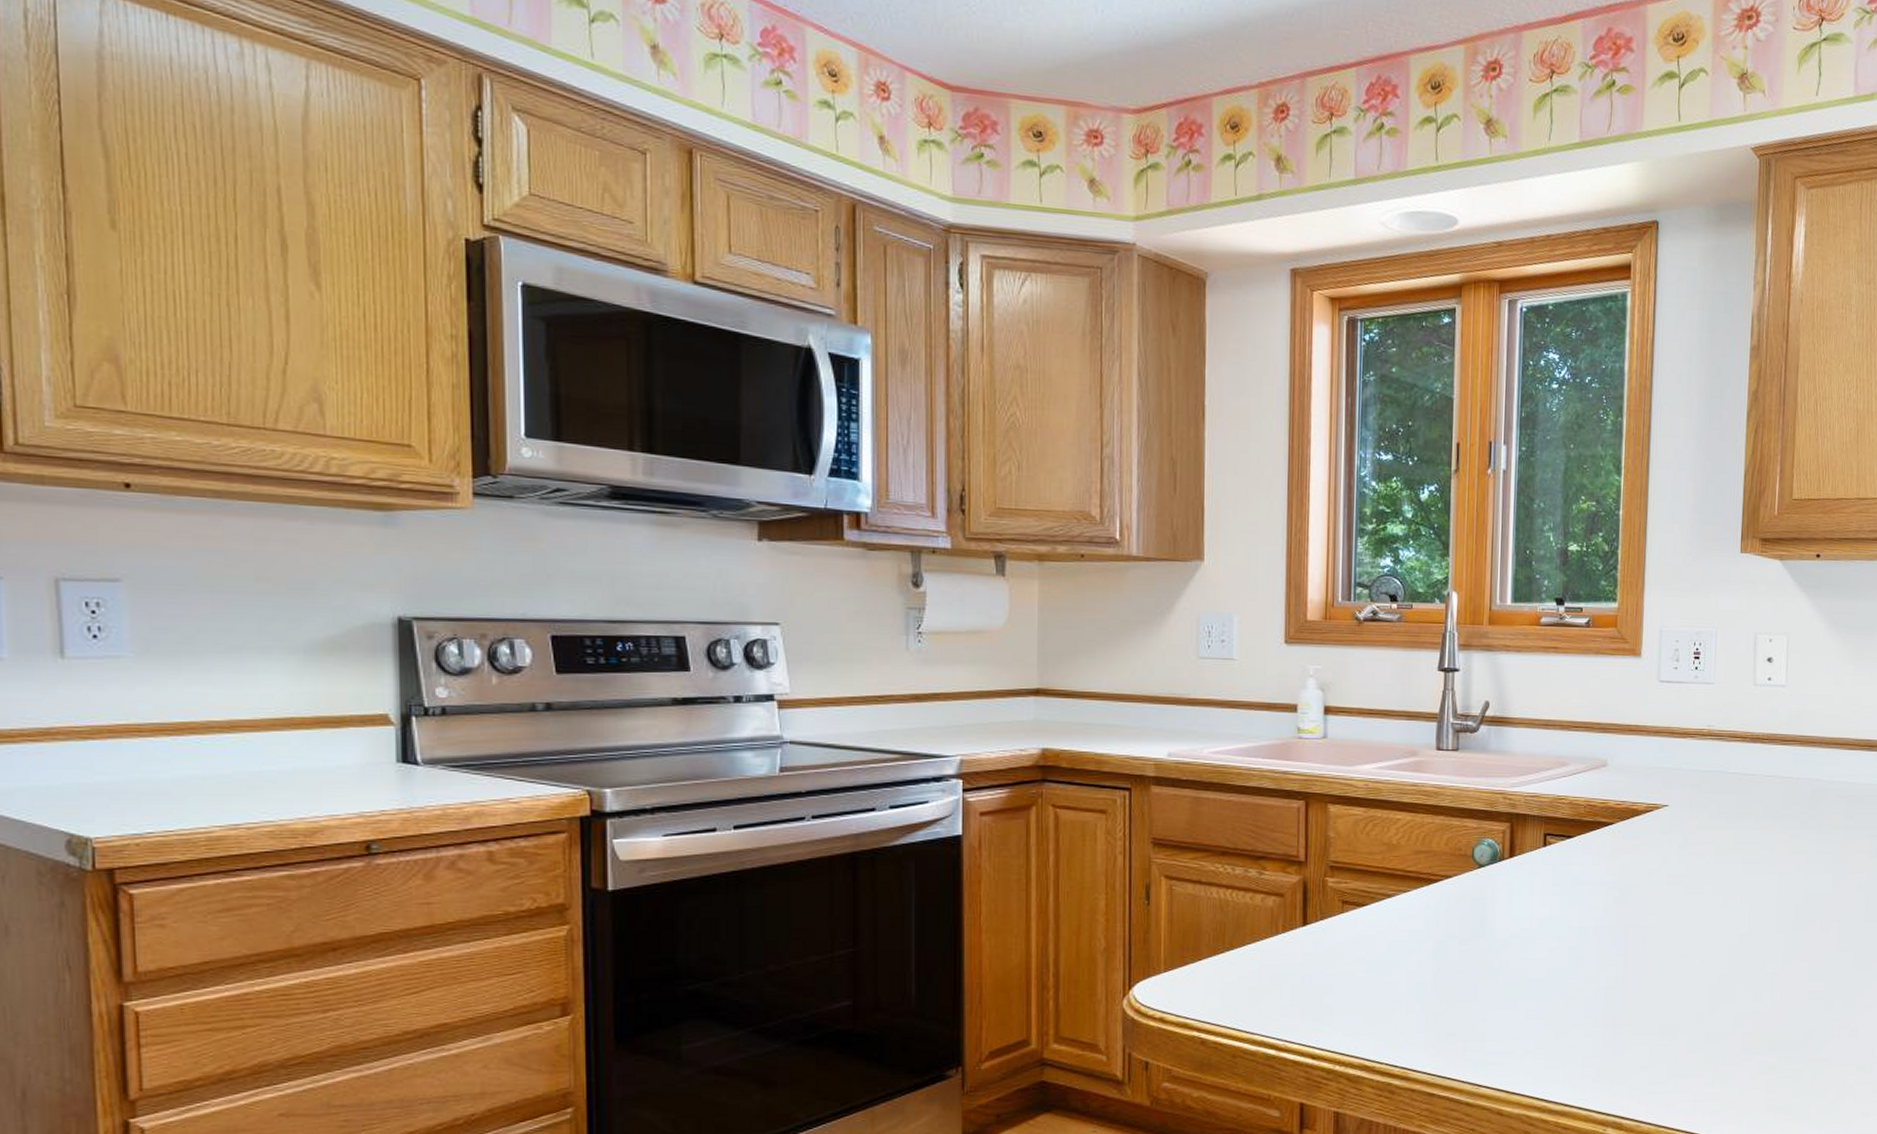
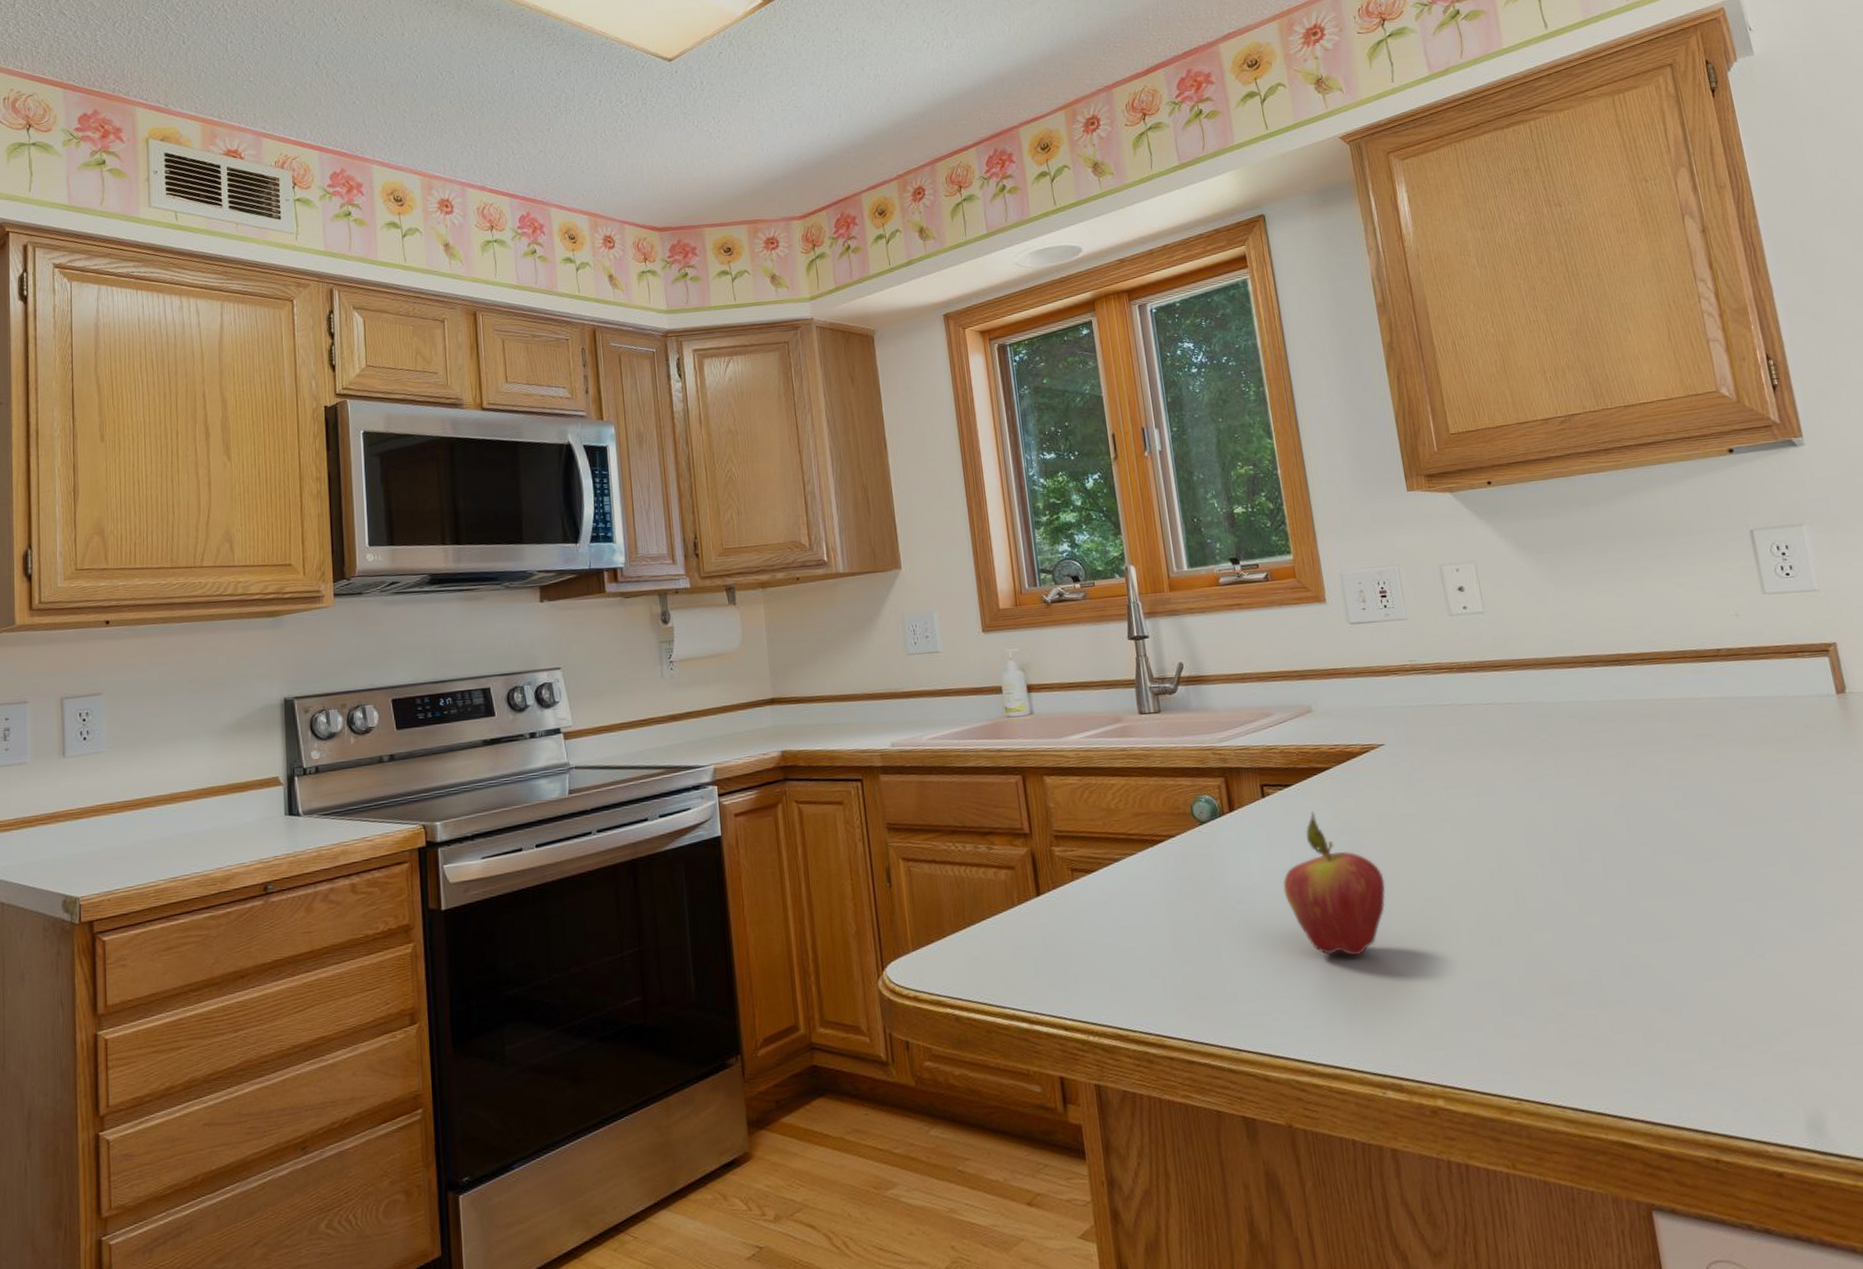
fruit: none [1547,864,1643,1005] -> present [1282,811,1386,956]

